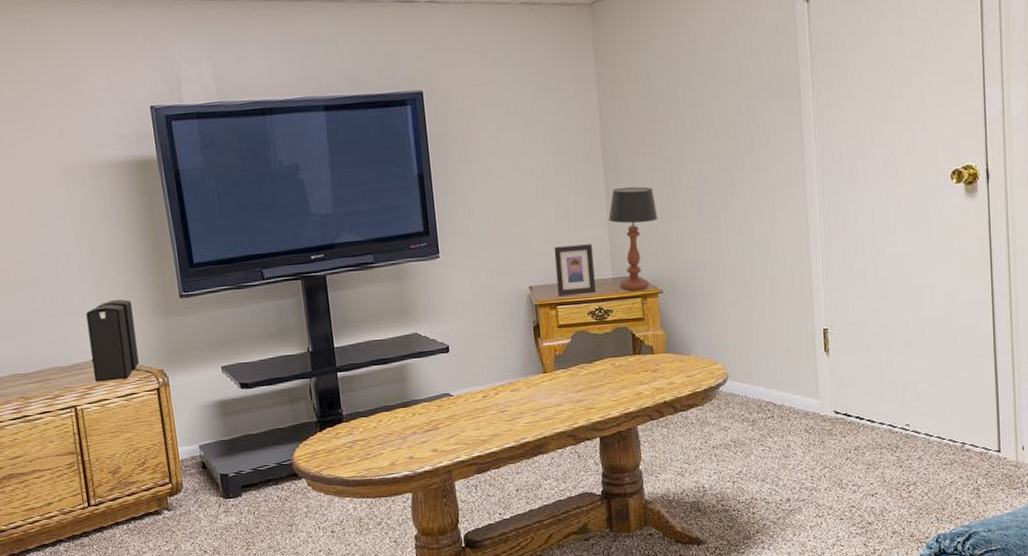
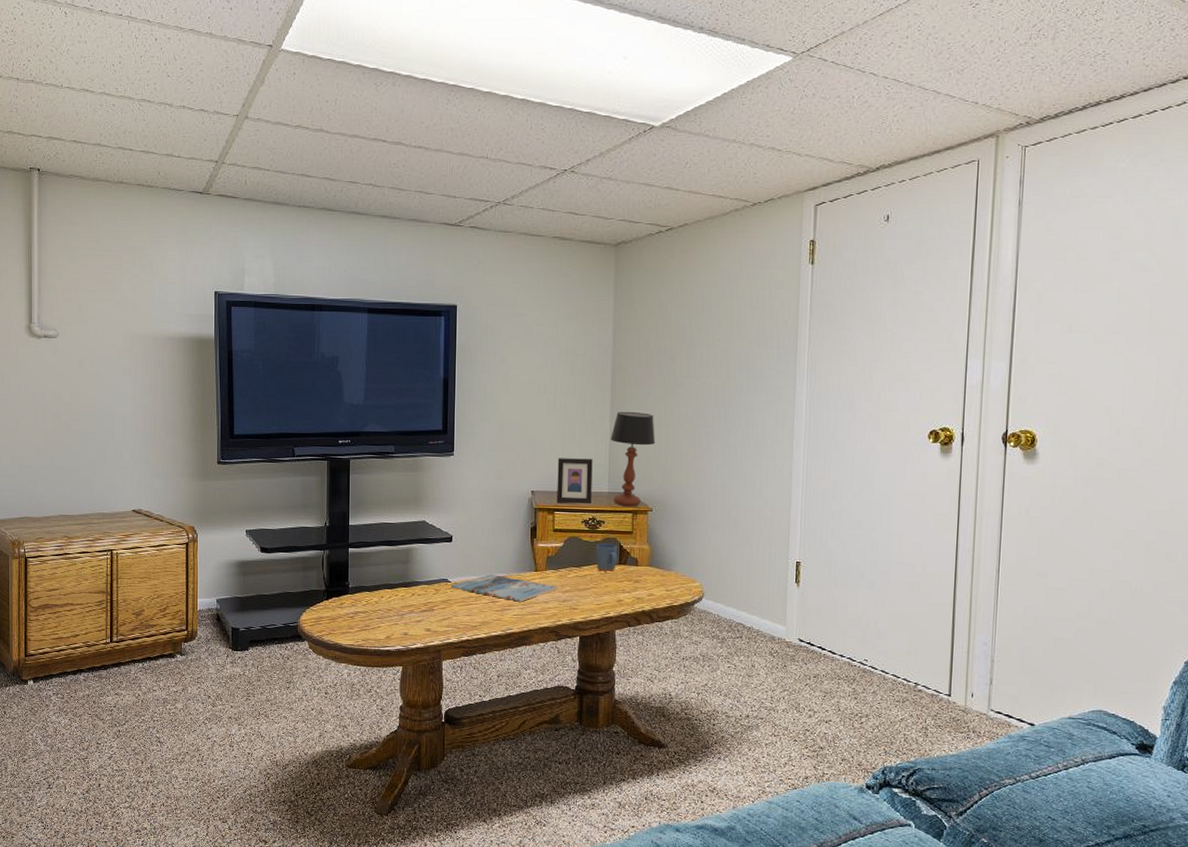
speaker: present [86,299,139,382] -> none [132,459,175,532]
magazine: none [453,381,570,409] -> present [450,574,558,602]
mug: none [606,333,632,364] -> present [596,543,618,571]

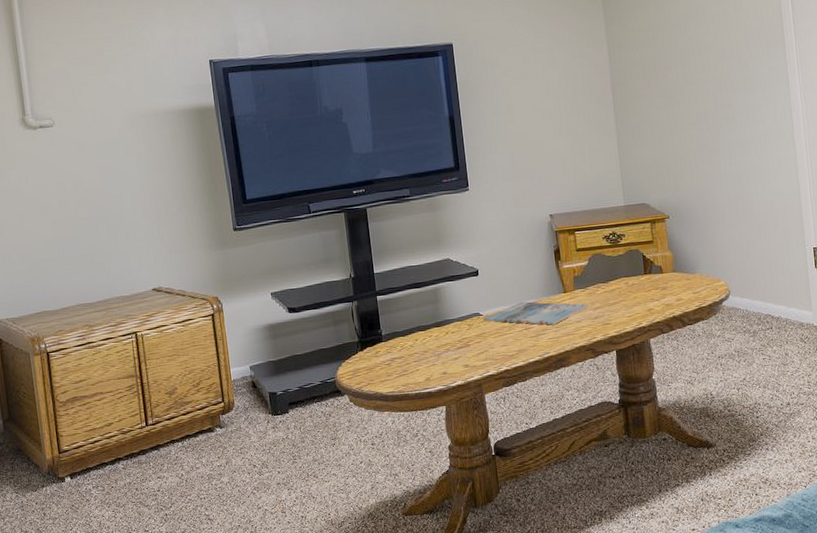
picture frame: present [557,458,593,505] -> none [571,175,610,223]
mug: present [596,543,618,571] -> none [620,255,643,283]
table lamp: present [610,411,656,507] -> none [619,124,664,218]

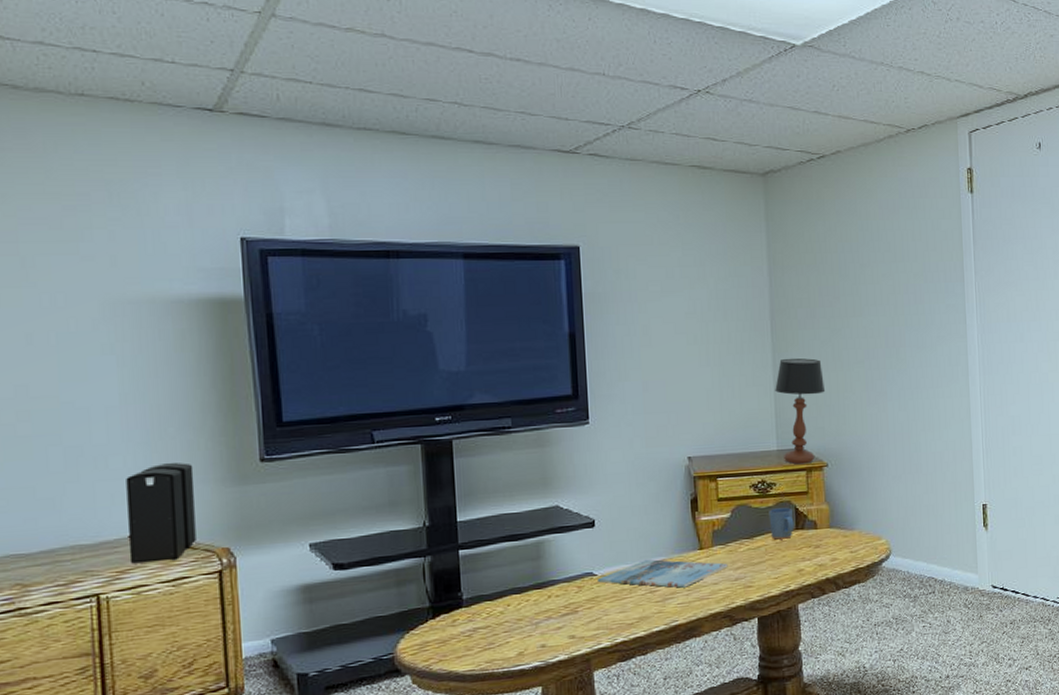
speaker: none [147,233,196,310] -> present [126,463,196,564]
table lamp: none [619,124,664,218] -> present [775,358,826,465]
mug: none [620,255,643,283] -> present [769,507,795,540]

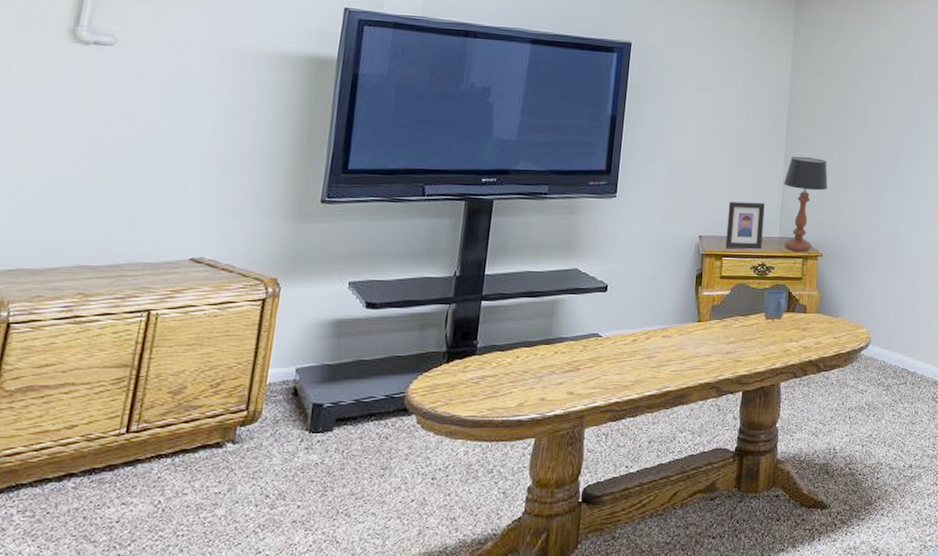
speaker: present [126,463,196,564] -> none [185,196,261,285]
magazine: present [596,559,728,588] -> none [601,326,722,356]
picture frame: none [716,414,759,469] -> present [725,202,765,250]

